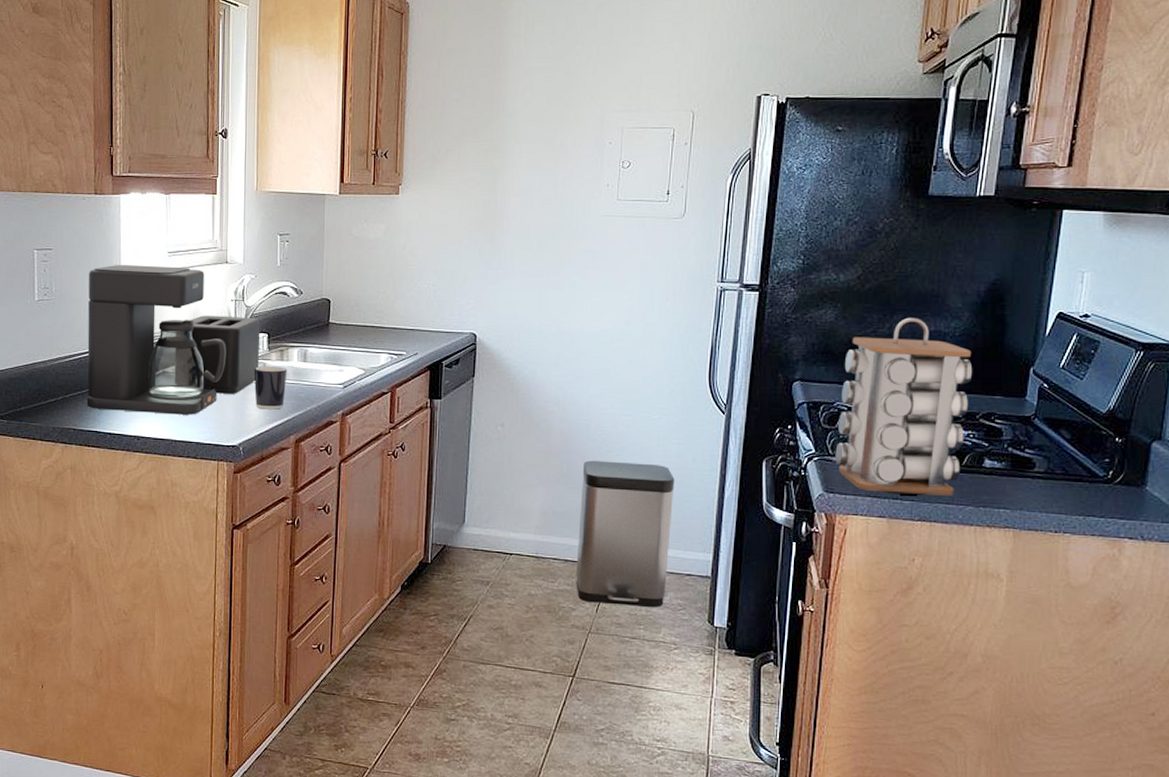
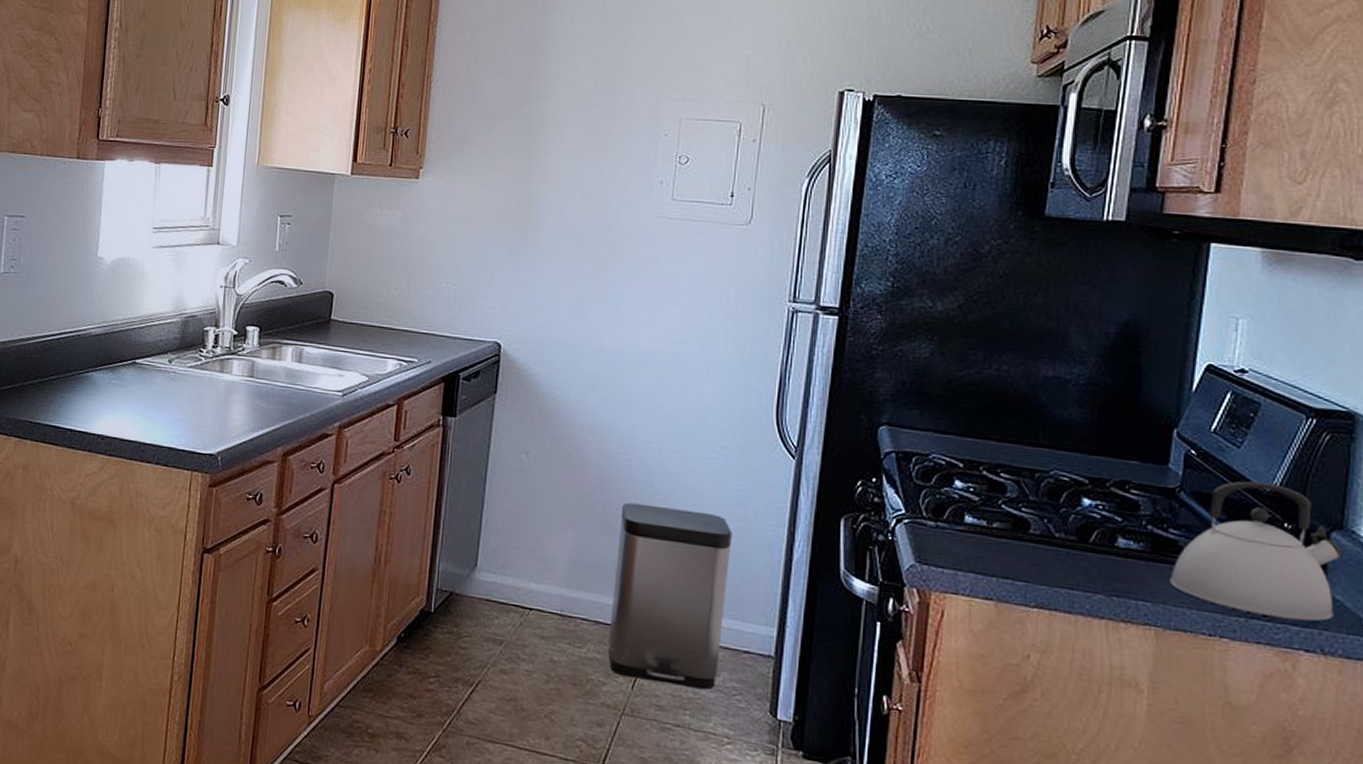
coffee maker: present [86,264,227,415] -> none [47,238,211,415]
toaster: present [191,315,261,394] -> none [172,301,252,394]
mug: present [254,366,287,410] -> none [239,364,279,416]
spice rack: present [835,317,973,496] -> none [930,358,1102,580]
kettle: none [1025,406,1160,515] -> present [1170,481,1341,622]

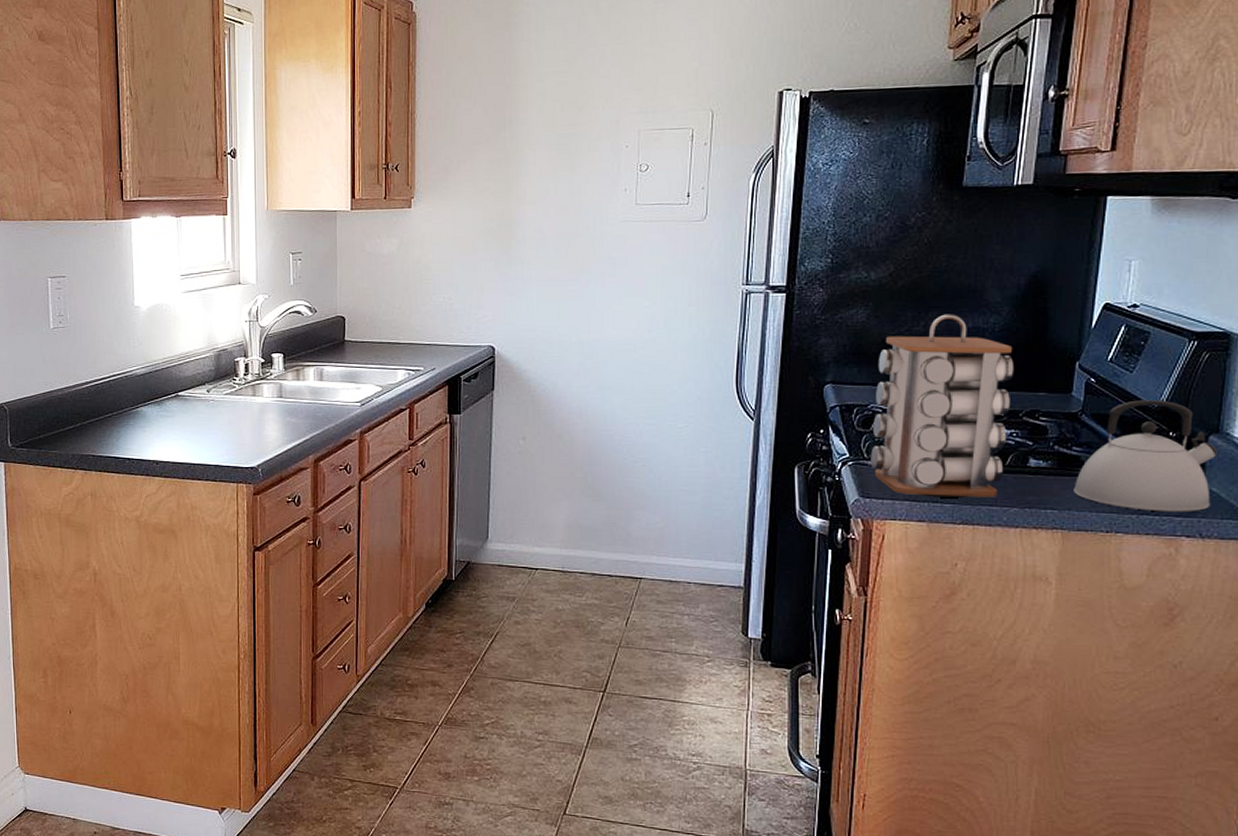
pedal bin: present [608,502,732,689] -> none [604,472,703,619]
spice rack: none [930,358,1102,580] -> present [870,314,1015,498]

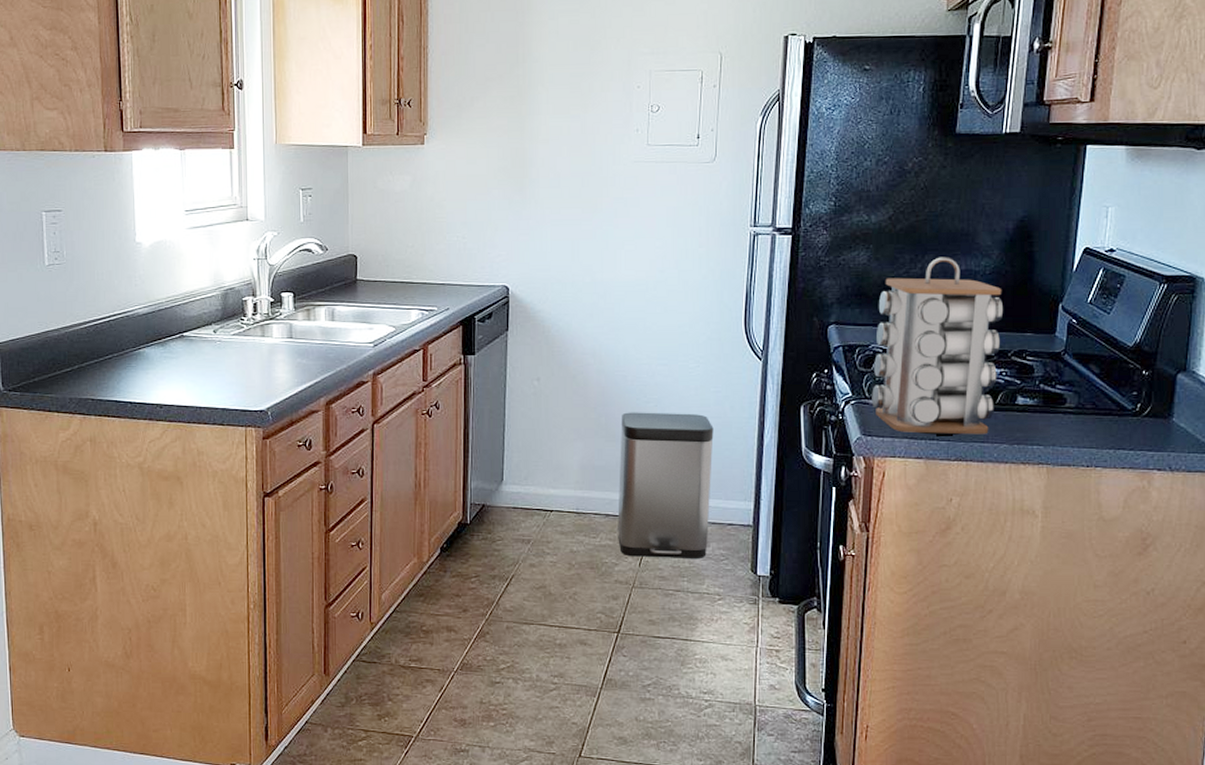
pedal bin: none [604,472,703,619] -> present [617,412,714,558]
kettle: present [1073,400,1217,512] -> none [1057,340,1185,447]

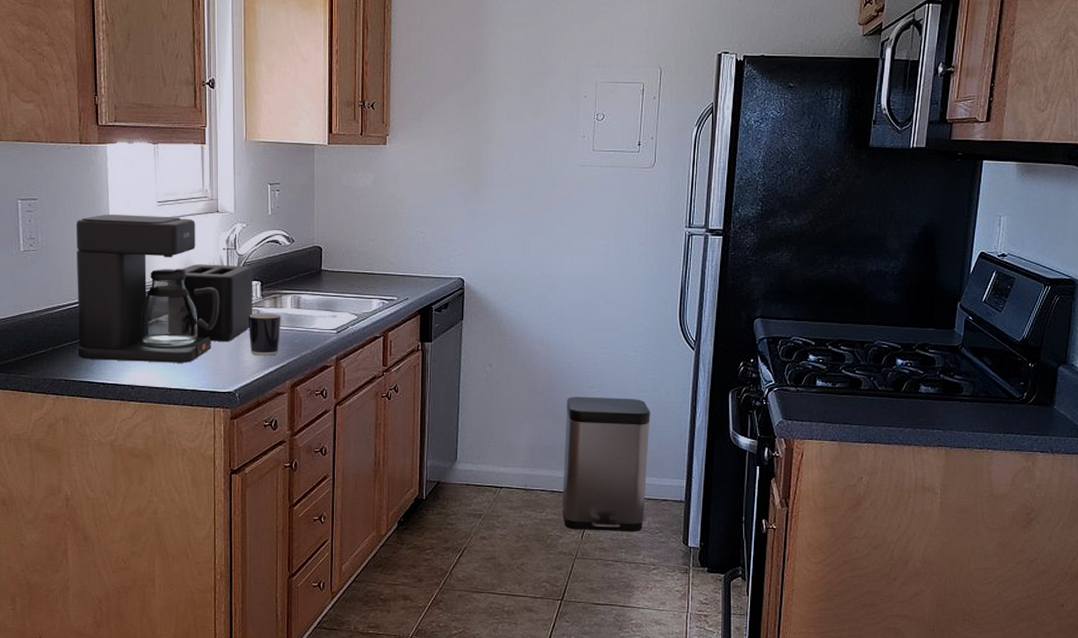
coffee maker: none [102,224,251,380] -> present [76,214,220,363]
toaster: none [213,275,285,357] -> present [184,264,253,341]
mug: none [280,327,315,372] -> present [248,314,281,356]
spice rack: present [872,257,1004,435] -> none [792,258,909,419]

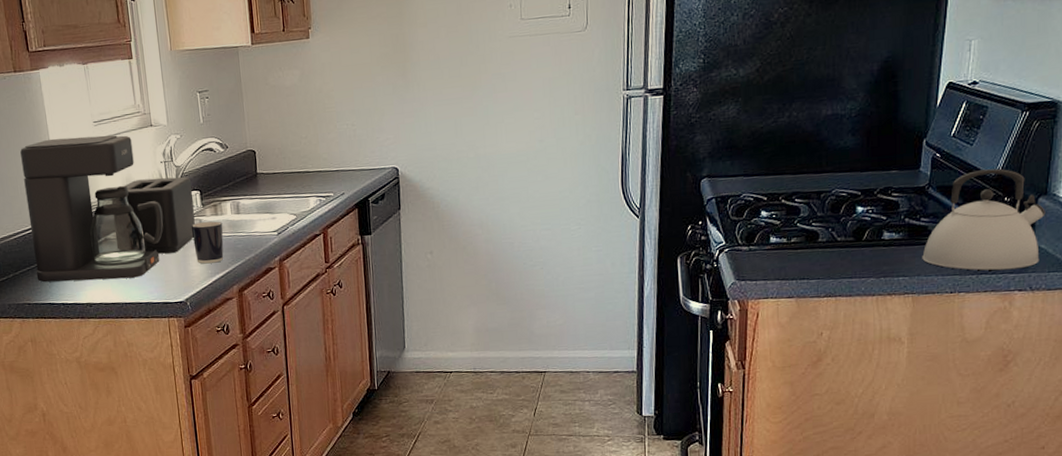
pedal bin: present [562,397,650,531] -> none [510,273,597,408]
kettle: none [955,336,1065,431] -> present [922,168,1046,271]

